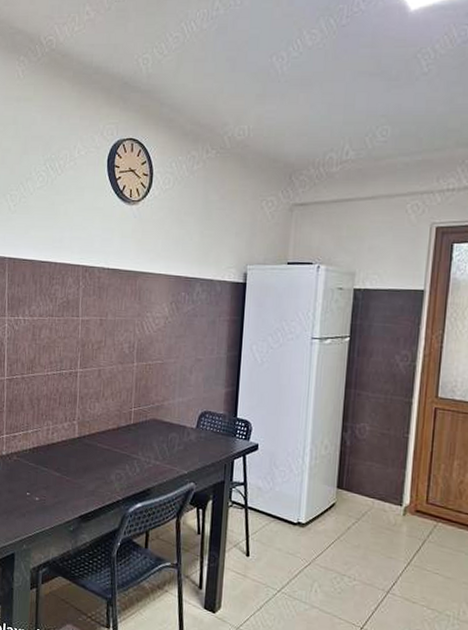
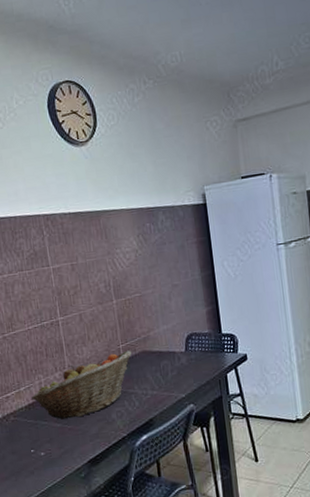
fruit basket: none [36,415,142,471] -> present [30,350,131,420]

